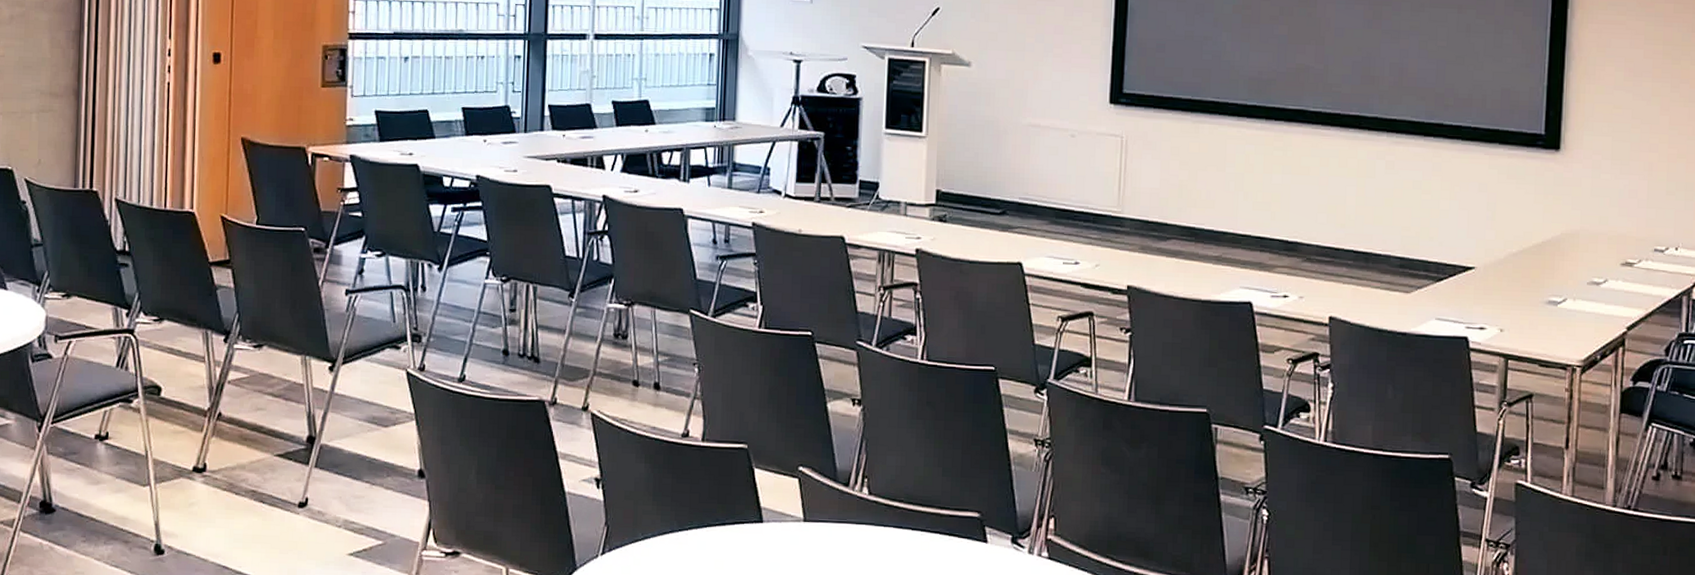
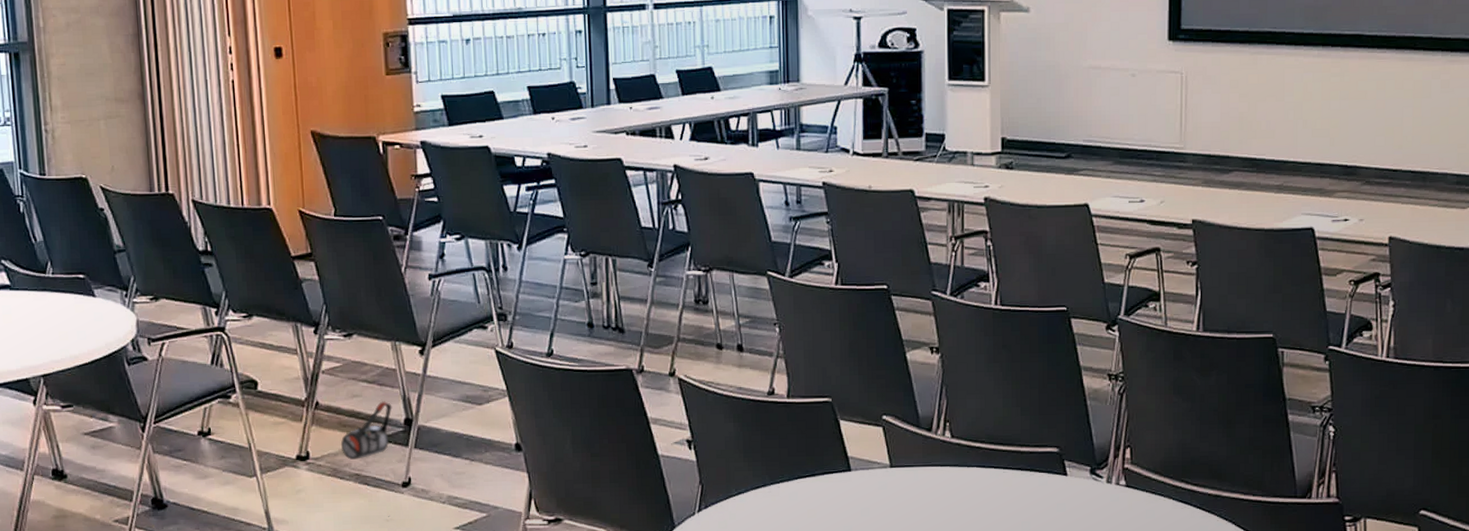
bag: none [239,416,296,538] -> present [340,401,392,517]

